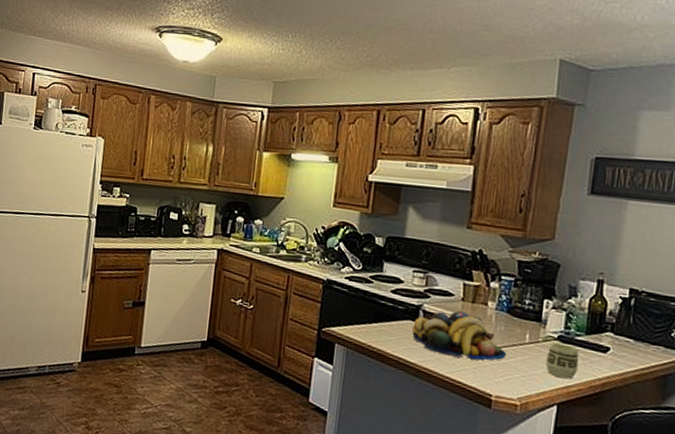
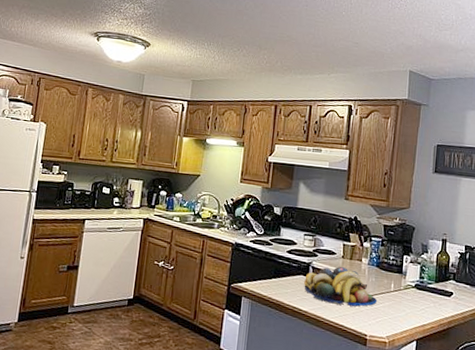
cup: present [546,342,579,380] -> none [407,290,431,319]

